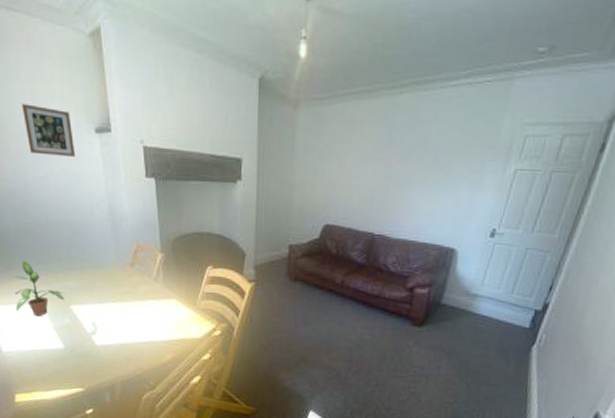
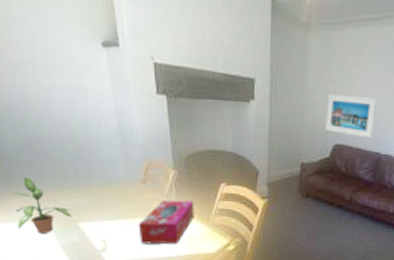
picture frame: present [21,104,76,158] -> none [18,12,81,72]
tissue box: none [126,283,181,329] -> present [138,200,194,245]
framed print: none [315,171,369,218] -> present [325,93,376,138]

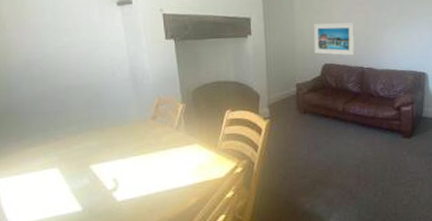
potted plant: present [13,177,73,234] -> none [27,127,85,182]
tissue box: present [138,200,194,245] -> none [149,130,203,178]

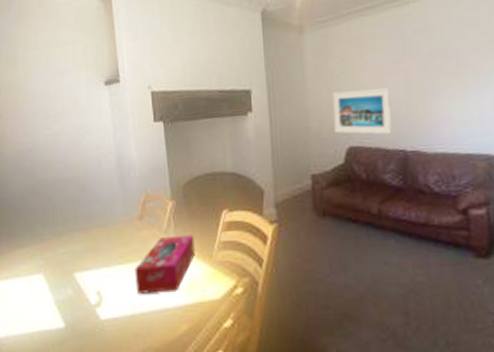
tissue box: none [149,130,203,178] -> present [134,234,195,294]

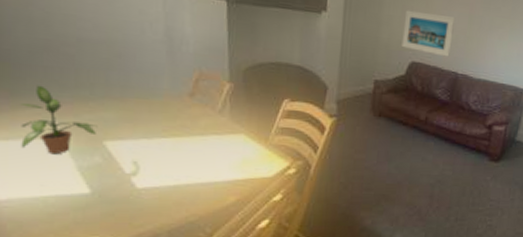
potted plant: none [15,226,69,290] -> present [20,85,98,155]
tissue box: present [134,234,195,294] -> none [180,116,251,168]

